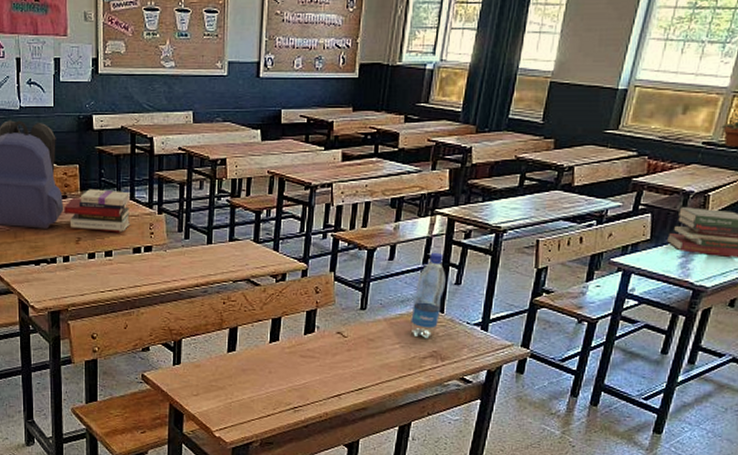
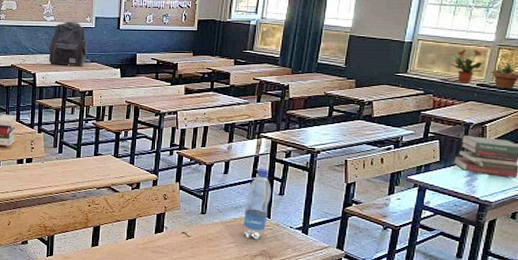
backpack: none [168,68,218,128] -> present [48,22,87,67]
potted plant: none [671,98,716,142] -> present [449,49,486,83]

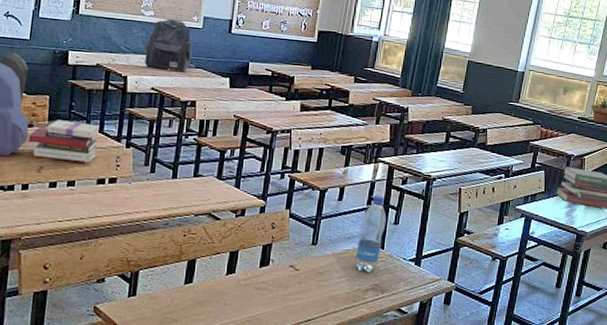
potted plant: present [449,49,486,83] -> none [556,83,586,116]

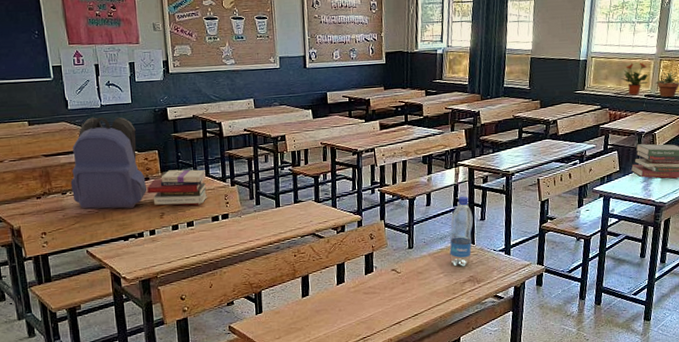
backpack: present [145,18,193,72] -> none [232,63,275,112]
potted plant: none [556,83,586,116] -> present [620,62,651,96]

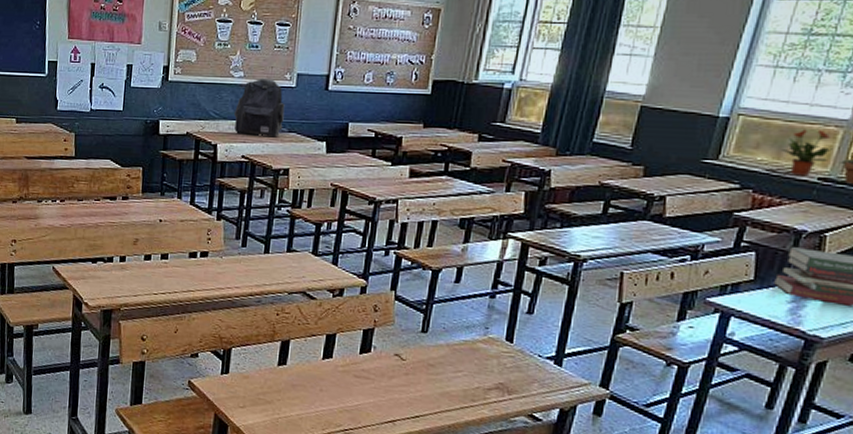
backpack: present [70,116,148,209] -> none [47,122,125,229]
books: present [147,169,208,206] -> none [124,192,190,237]
backpack: none [232,63,275,112] -> present [234,79,285,138]
bottle: present [449,196,473,266] -> none [474,277,517,369]

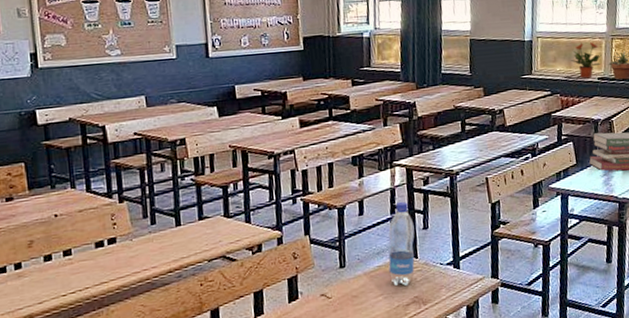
backpack: present [234,79,285,138] -> none [118,53,172,112]
bottle: none [474,277,517,369] -> present [388,201,415,285]

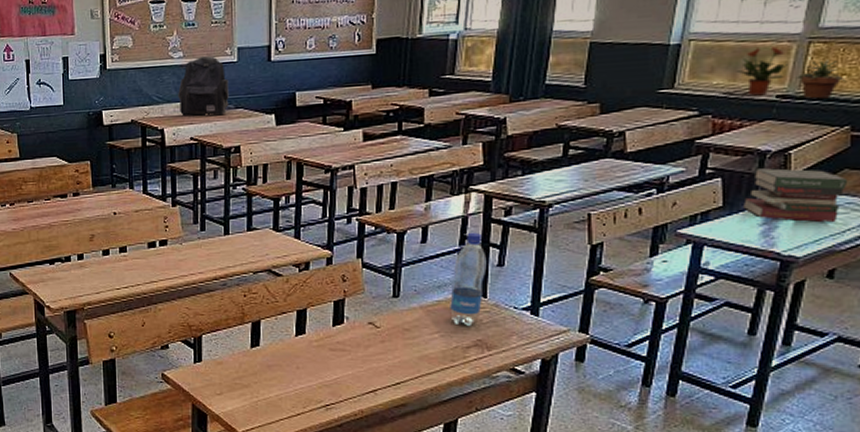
backpack: none [118,53,172,112] -> present [178,56,229,116]

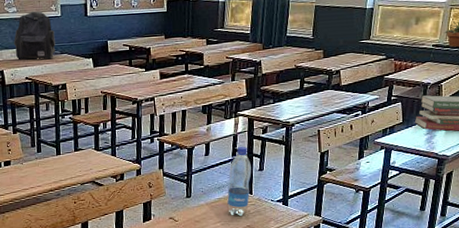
potted plant: present [736,46,789,96] -> none [408,11,440,45]

